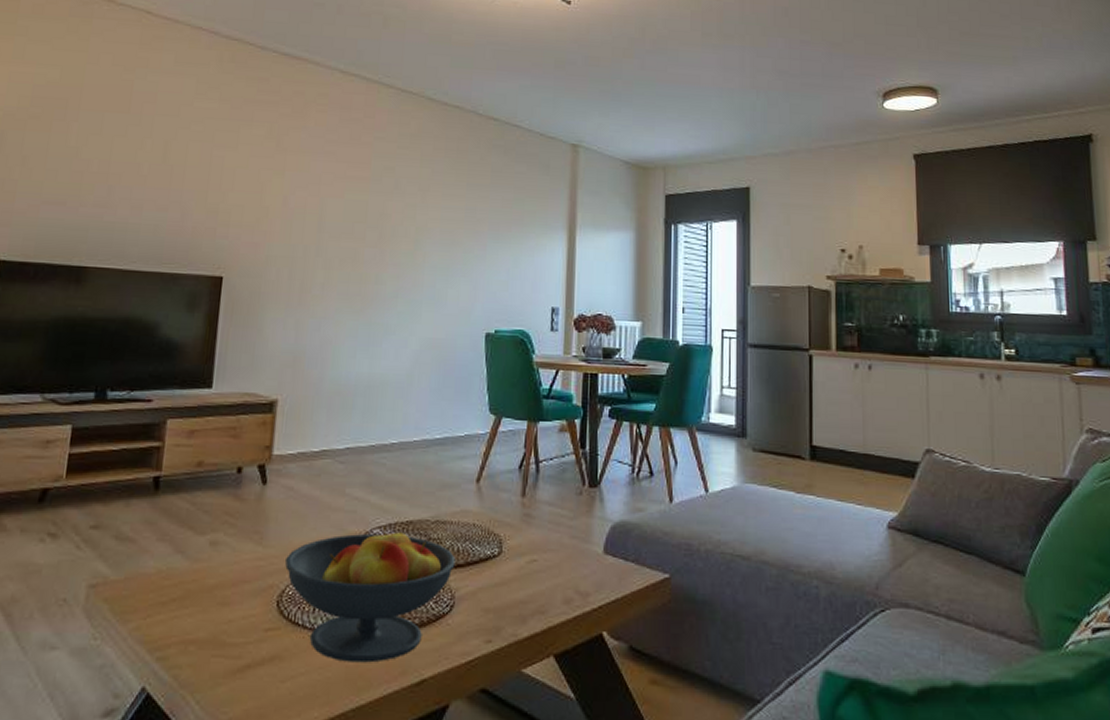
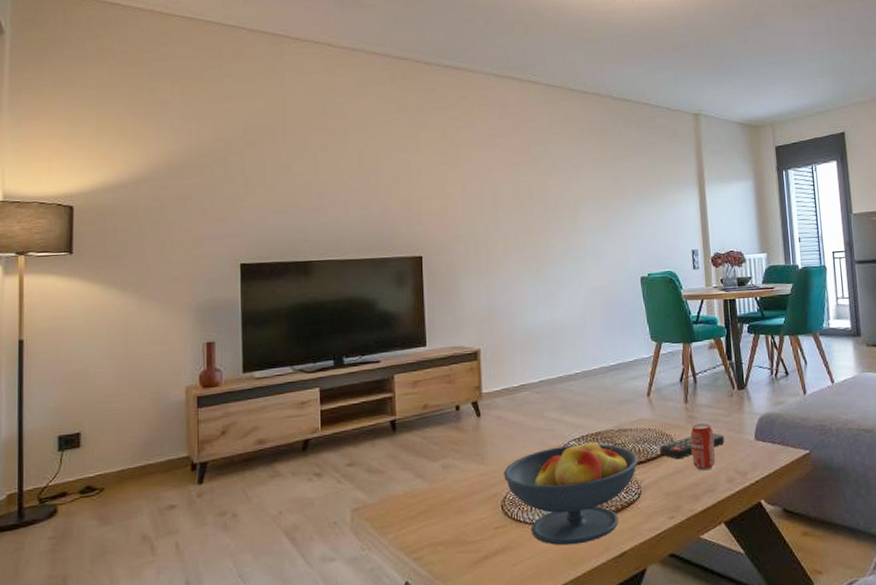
remote control: none [483,539,566,568] -> present [659,433,725,460]
beverage can: none [523,525,552,586] -> present [691,423,715,471]

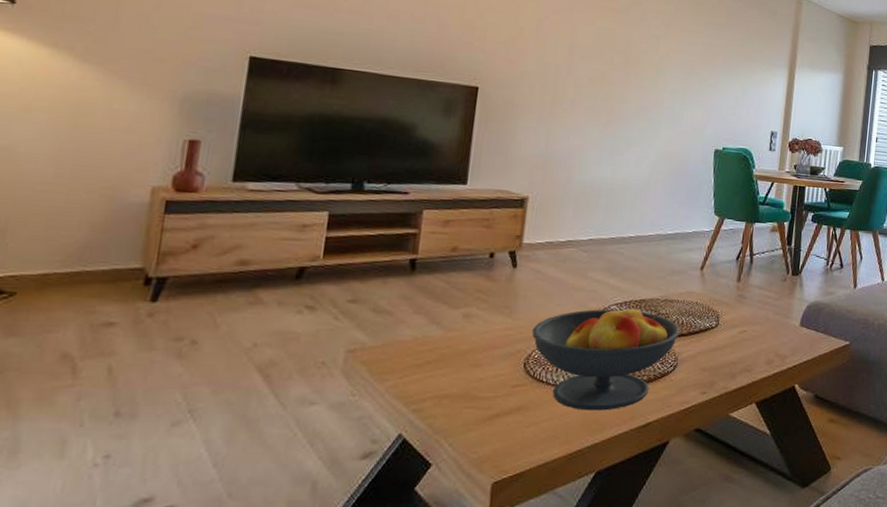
remote control: present [659,433,725,460] -> none [703,315,771,337]
beverage can: present [691,423,715,471] -> none [735,304,760,350]

